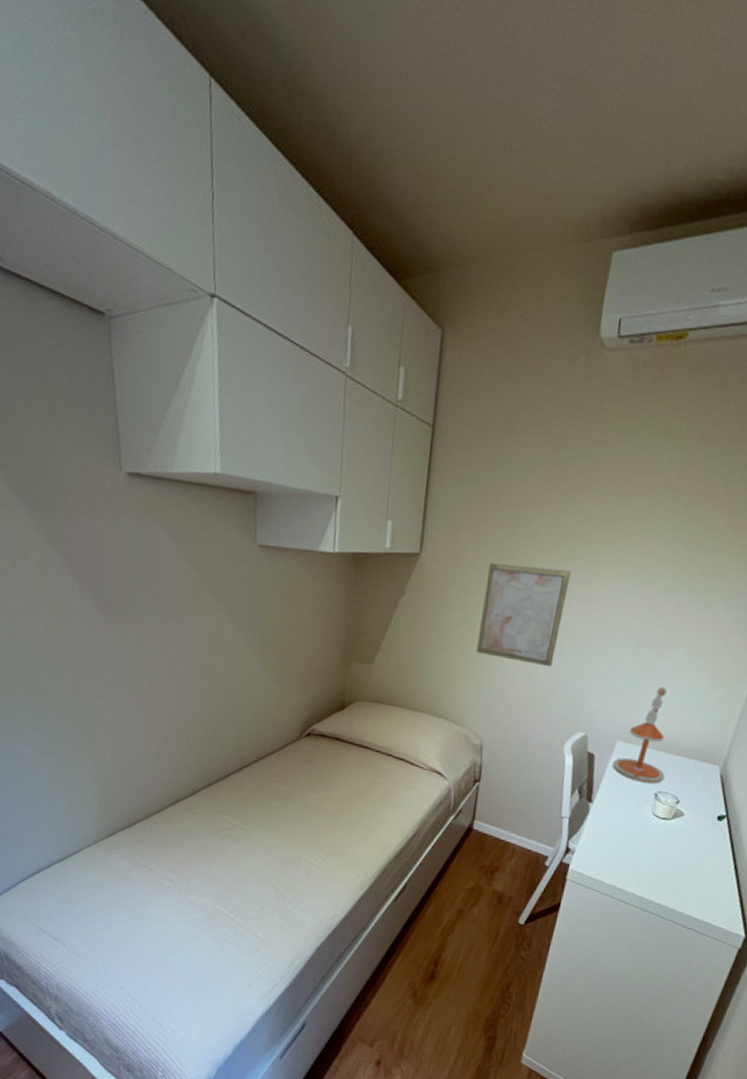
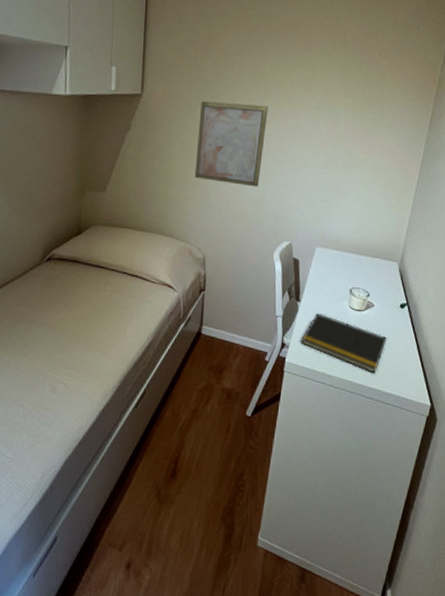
notepad: none [588,816,697,892] -> present [300,312,387,373]
desk lamp: present [613,686,667,784] -> none [314,199,356,281]

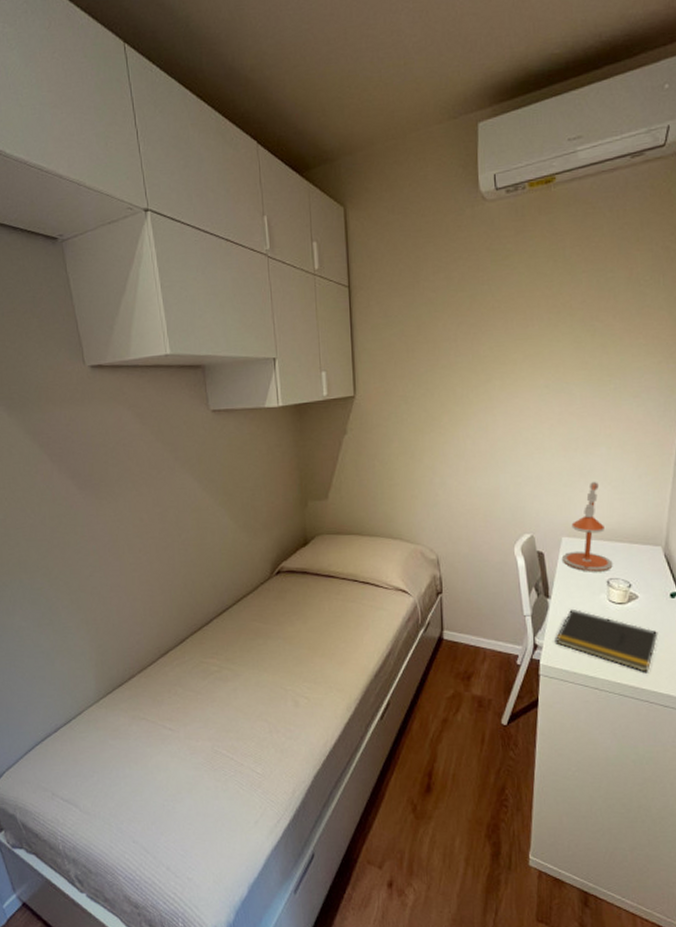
wall art: present [194,101,268,187] -> none [417,391,492,479]
desk lamp: none [314,199,356,281] -> present [563,481,613,572]

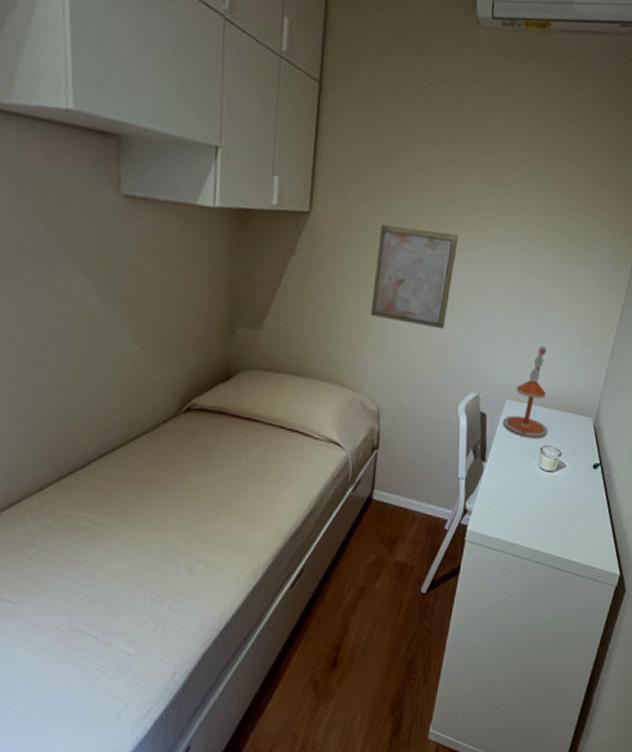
wall art: none [417,391,492,479] -> present [370,224,459,329]
notepad: present [554,608,658,672] -> none [484,473,578,540]

